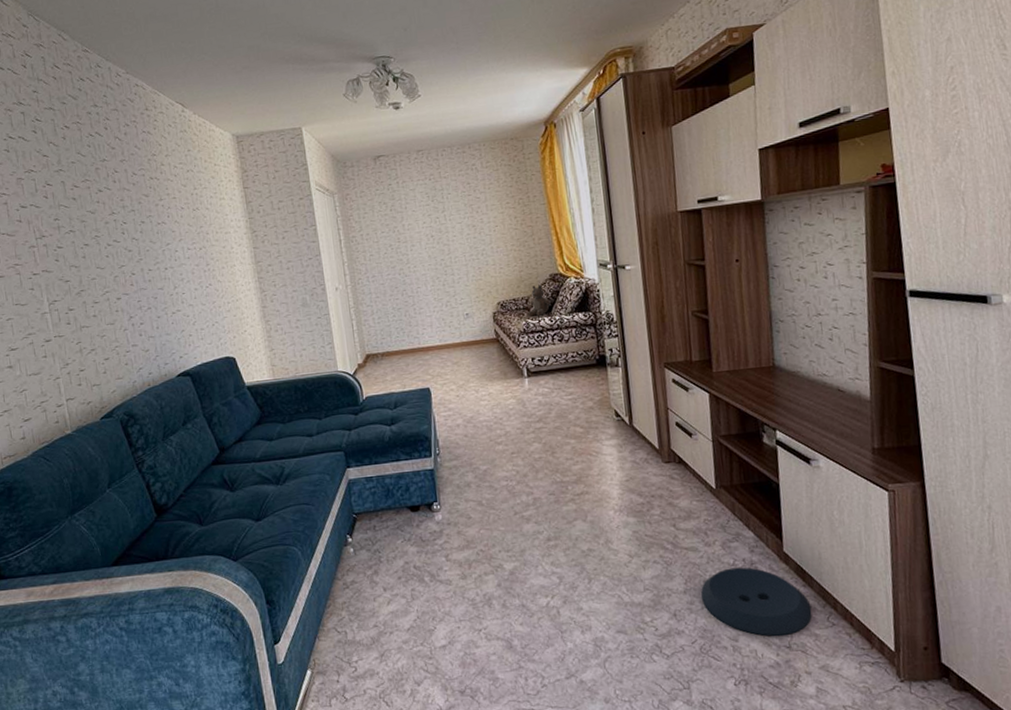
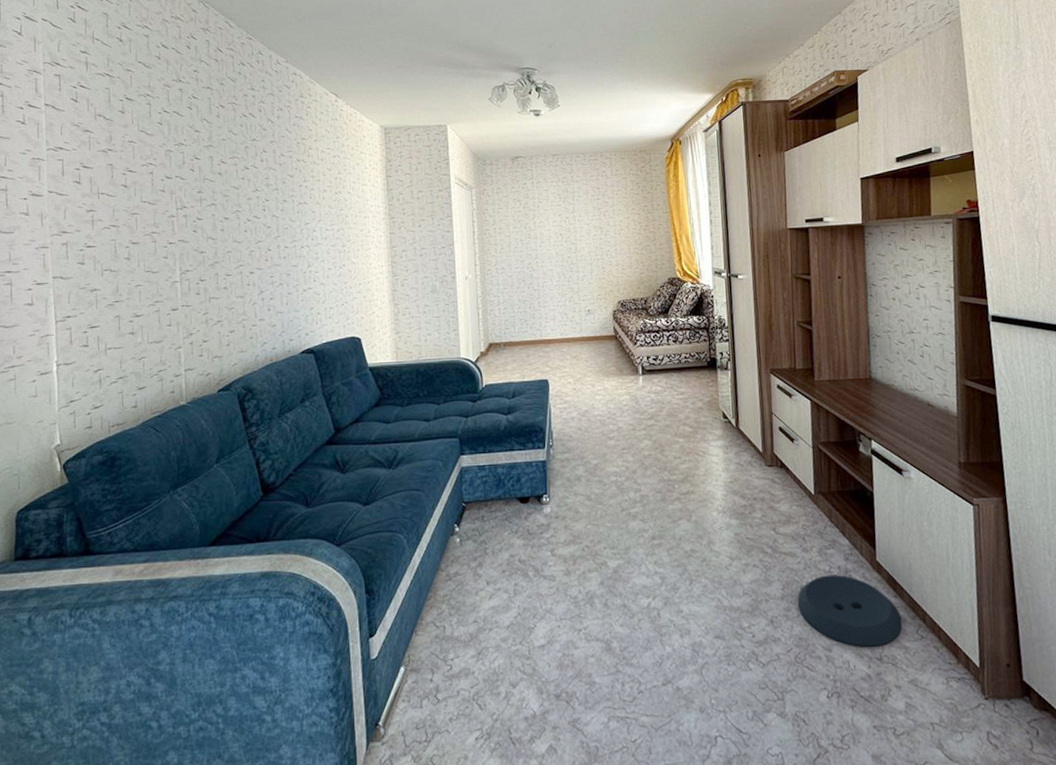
stuffed animal: present [527,284,551,317] -> none [645,287,668,317]

